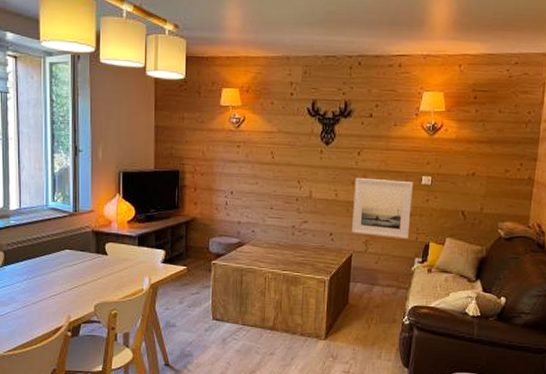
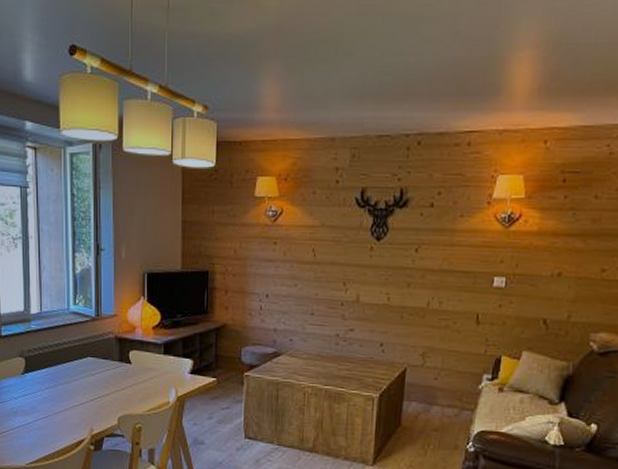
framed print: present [352,177,413,239] -> none [406,278,483,351]

